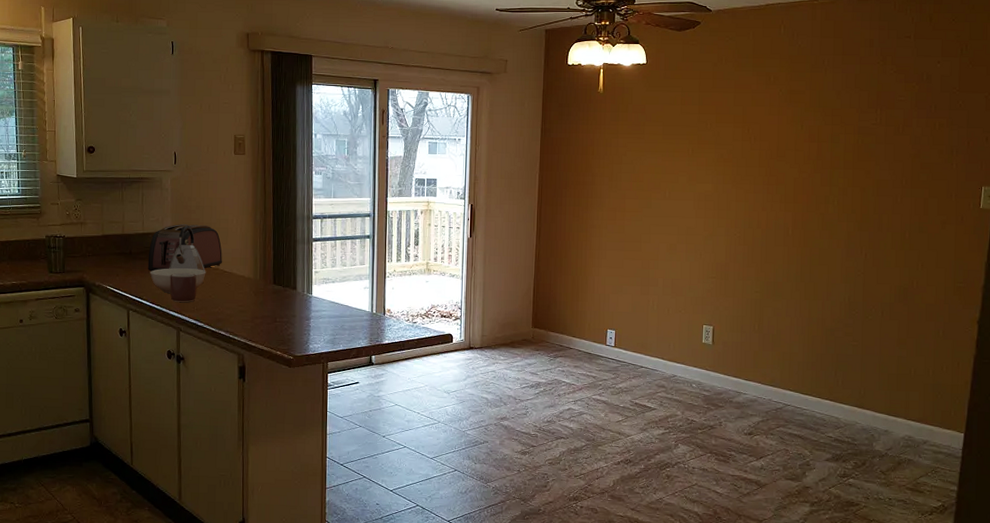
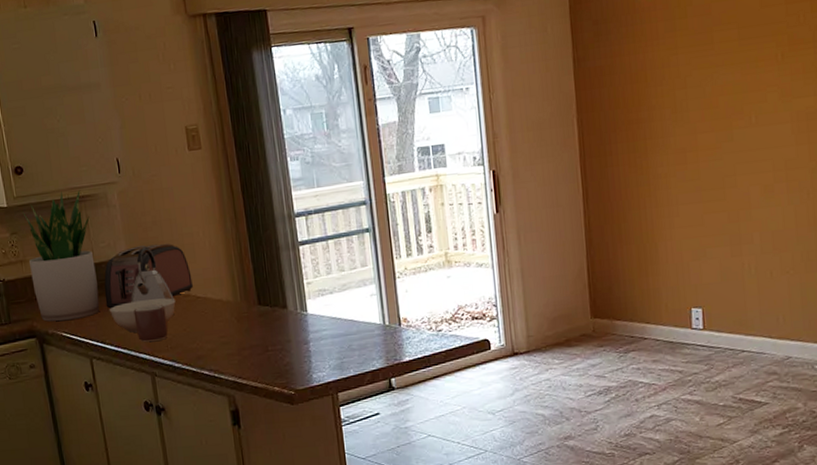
planter: none [88,171,145,277] -> present [22,190,100,322]

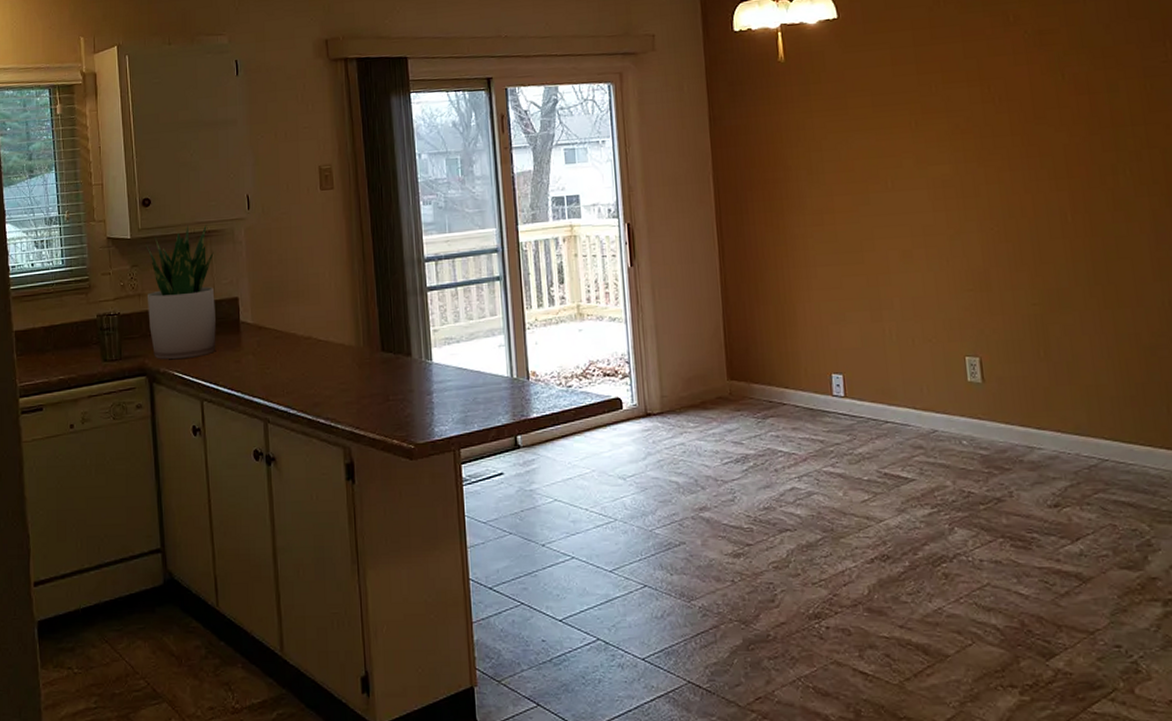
toaster: present [104,243,193,309] -> none [222,282,315,349]
bowl: present [109,298,176,333] -> none [225,340,296,375]
kettle: present [130,246,174,303] -> none [248,285,294,343]
mug: present [133,304,168,343] -> none [251,346,285,386]

